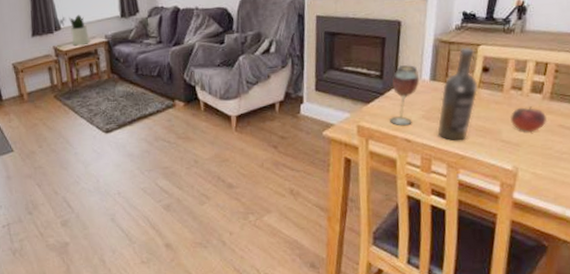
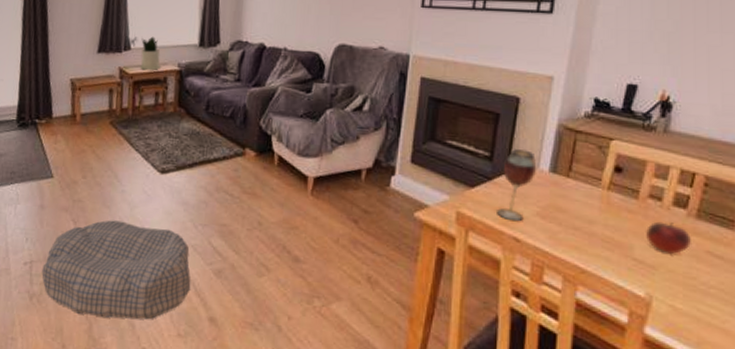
dog bed: none [19,178,146,259] -> present [42,220,191,320]
wine bottle: present [437,47,479,141] -> none [554,139,608,251]

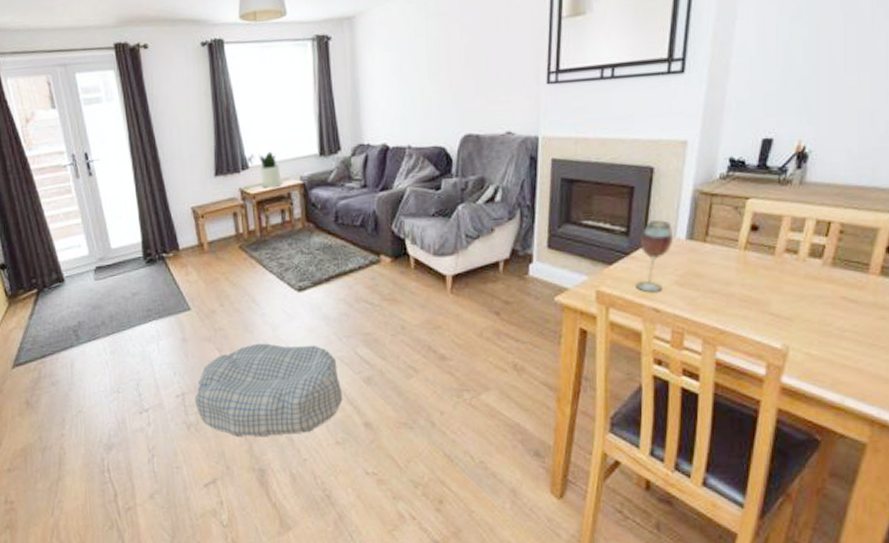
fruit: present [645,221,692,254] -> none [781,274,828,304]

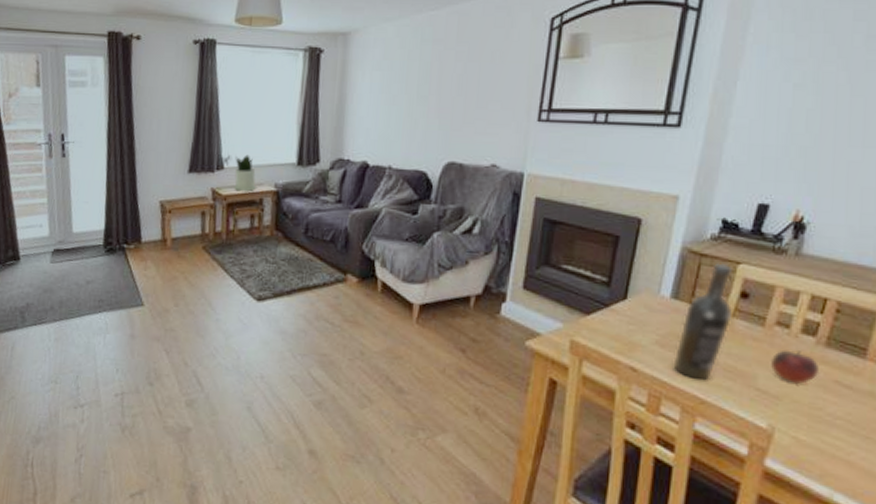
dog bed: present [195,343,343,436] -> none [134,350,290,452]
wineglass: present [636,220,674,292] -> none [613,274,658,349]
wine bottle: none [692,200,745,313] -> present [673,262,733,381]
fruit: none [781,274,828,304] -> present [770,349,820,384]

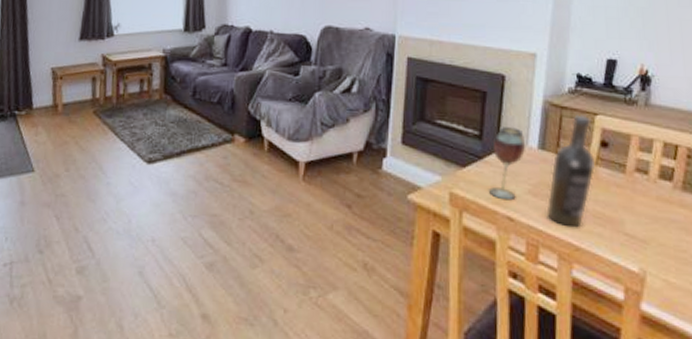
planter: present [234,154,257,192] -> none [123,22,146,58]
wineglass: none [613,274,658,349] -> present [489,127,526,199]
fruit: present [770,349,820,384] -> none [634,195,681,227]

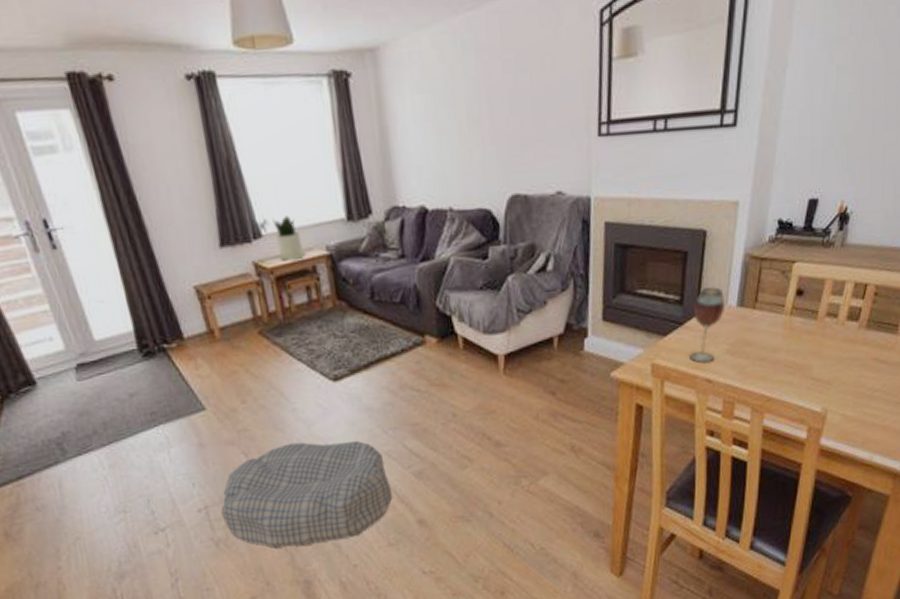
dog bed: none [23,214,182,320] -> present [221,440,393,549]
planter: none [123,22,146,58] -> present [272,215,307,261]
wine bottle: present [546,114,596,228] -> none [742,264,791,380]

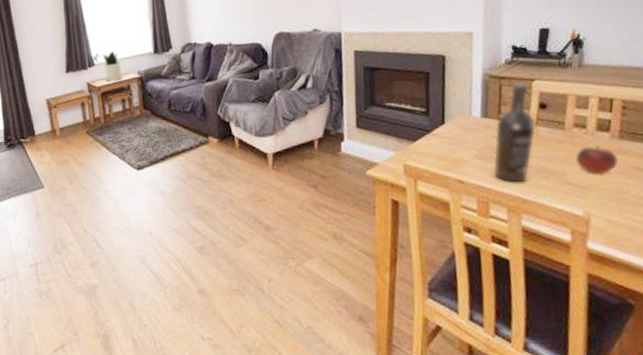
dog bed: present [221,440,393,549] -> none [46,217,179,303]
wineglass: present [689,287,726,363] -> none [438,101,470,165]
wine bottle: none [742,264,791,380] -> present [493,82,537,183]
fruit: none [822,337,862,367] -> present [575,146,619,174]

